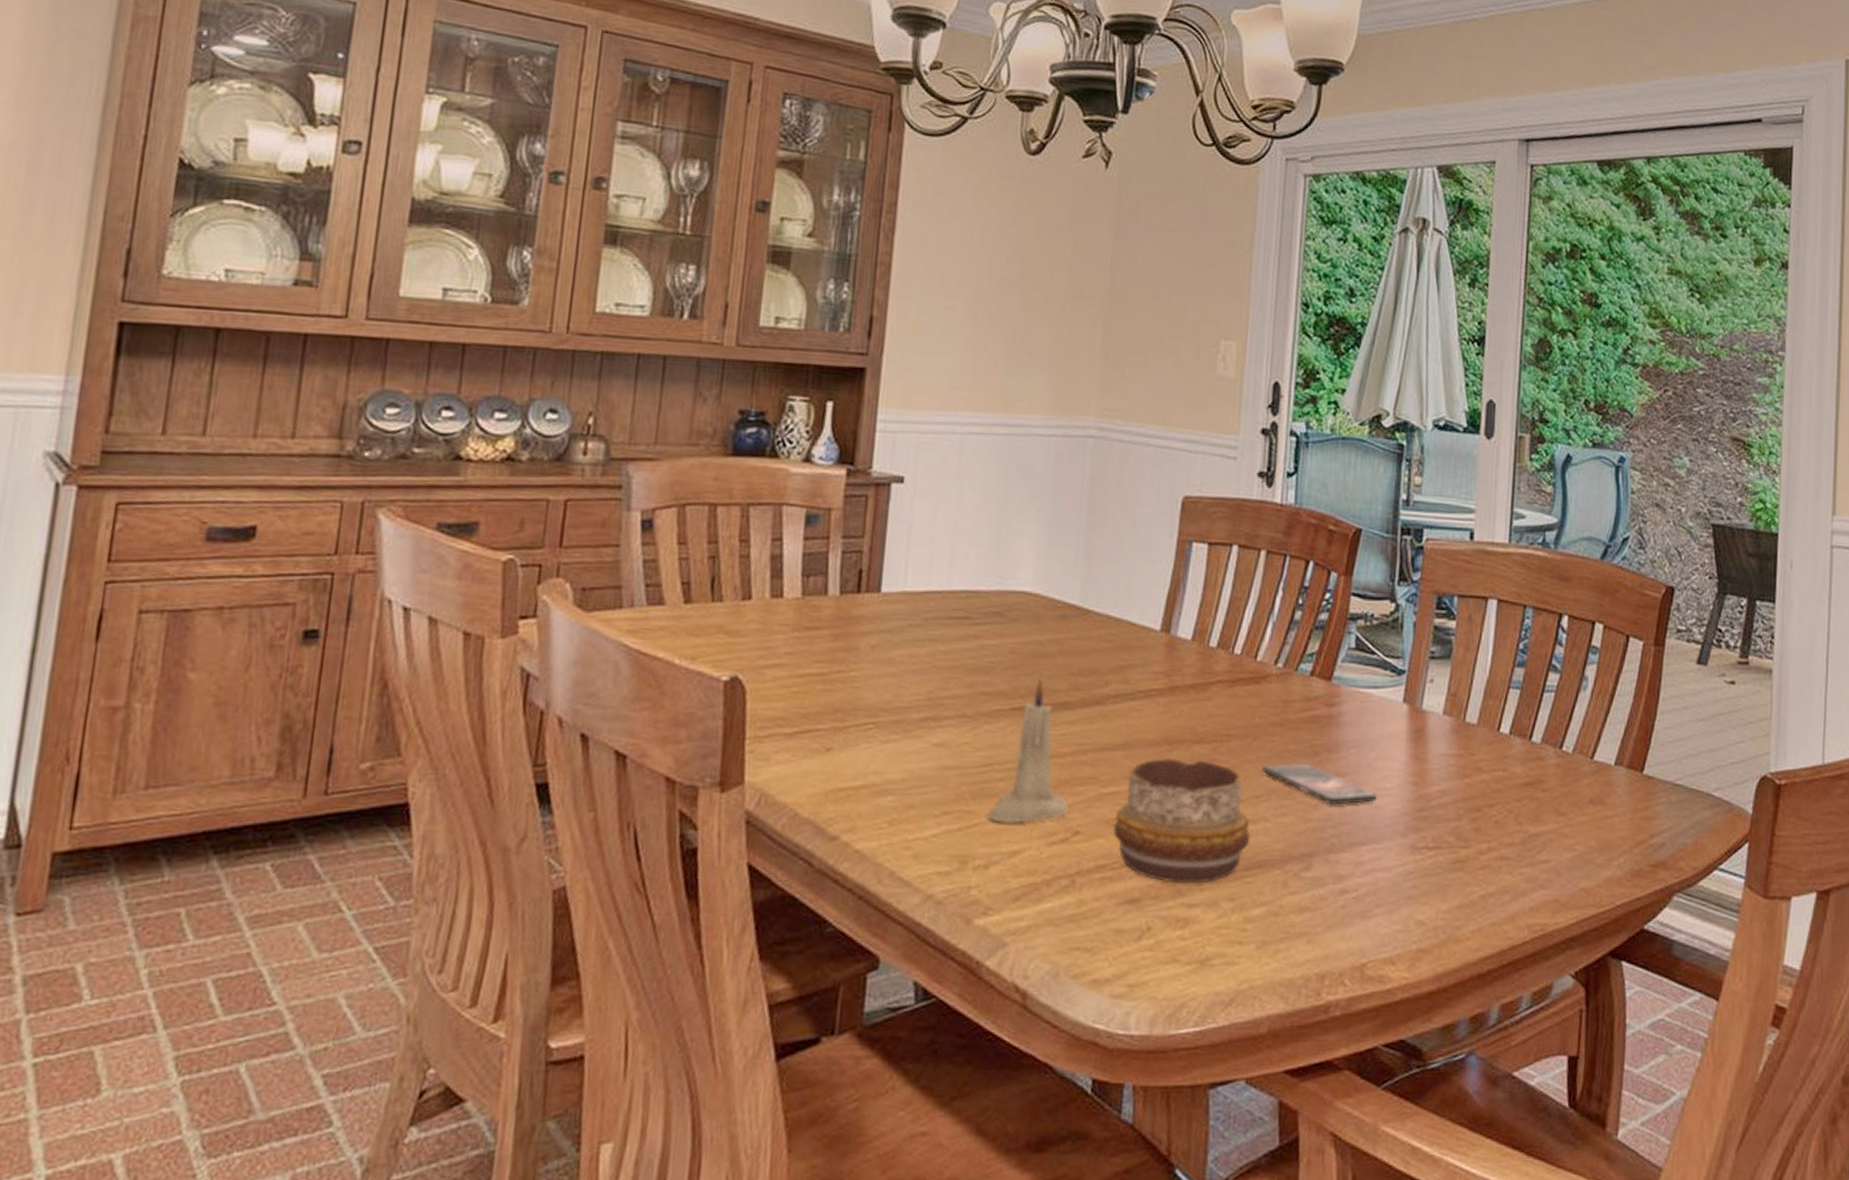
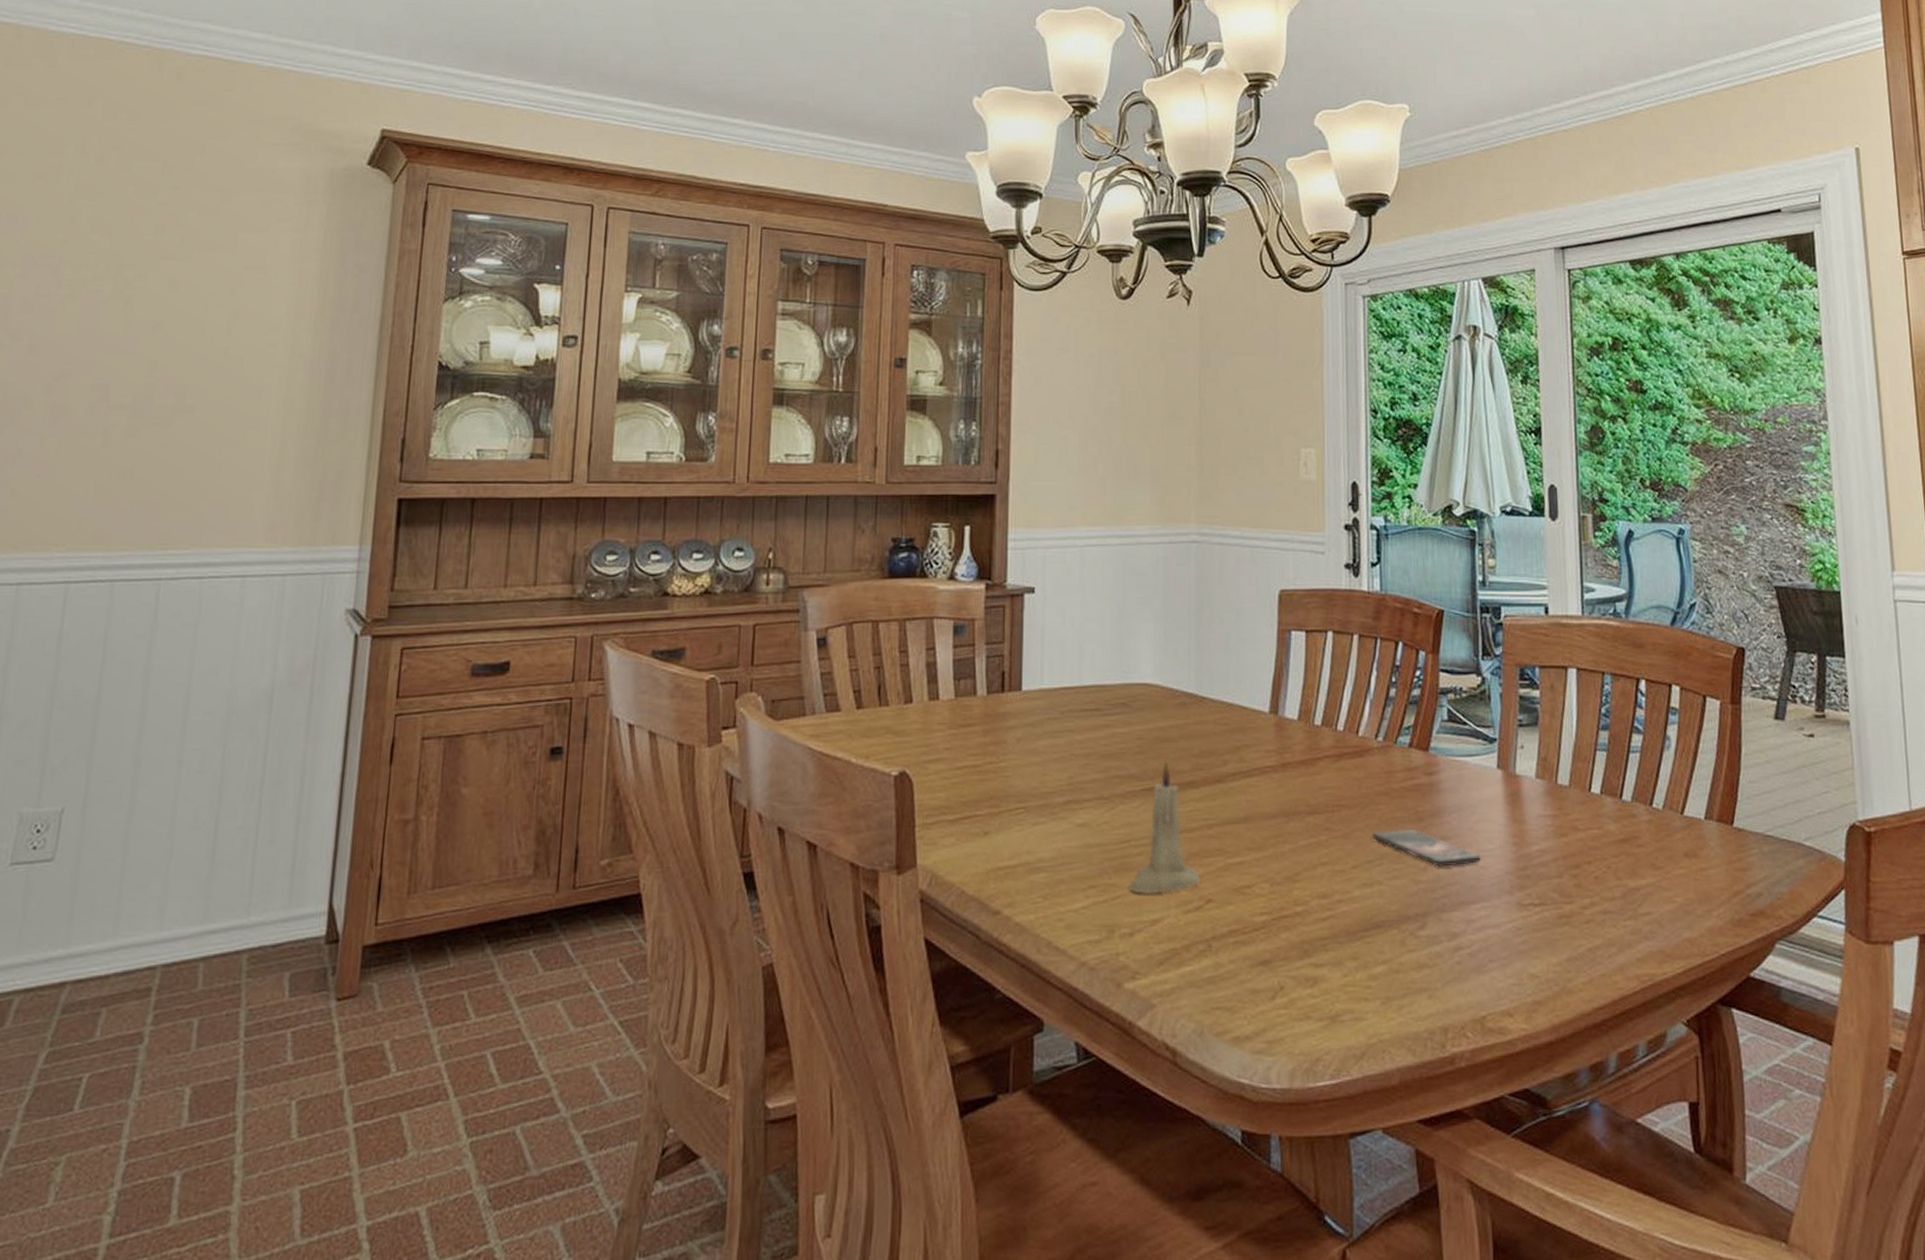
decorative bowl: present [1112,757,1251,884] -> none [1241,828,1367,945]

